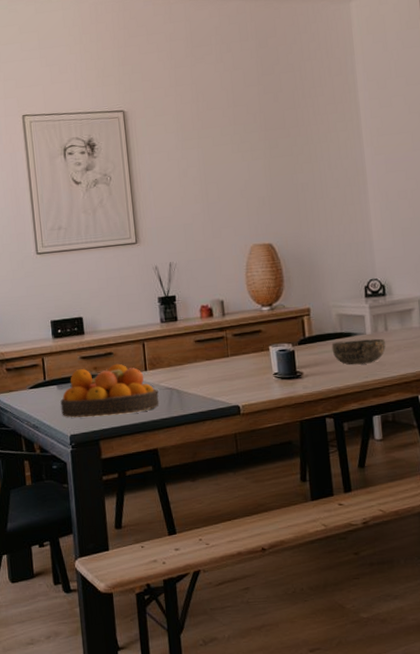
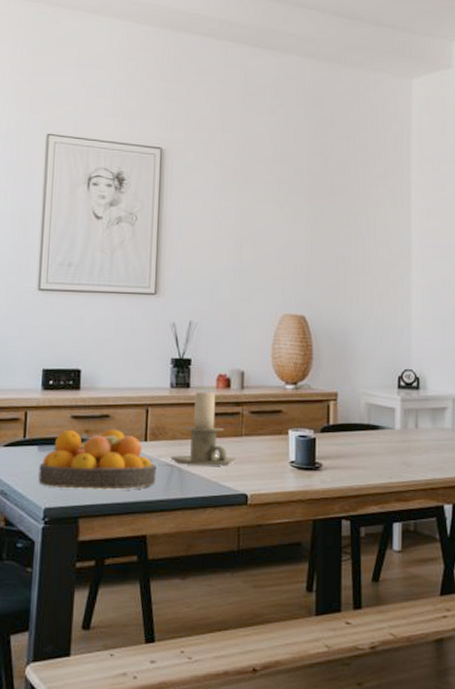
candle holder: none [168,322,226,387] -> present [169,391,237,466]
bowl: present [331,338,386,365] -> none [356,434,415,463]

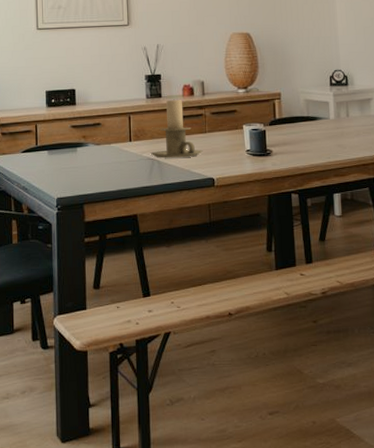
fruit bowl: present [38,429,157,490] -> none [50,133,141,182]

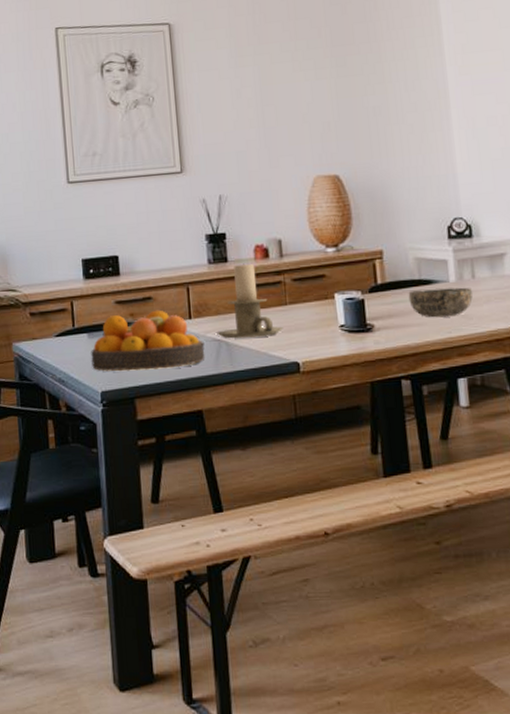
fruit bowl: none [50,133,141,182] -> present [91,309,205,372]
bowl: none [299,123,347,147] -> present [408,287,473,318]

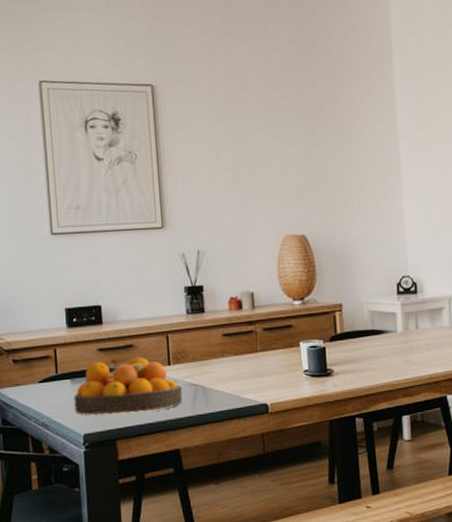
candle holder: present [215,263,284,339] -> none [192,314,255,383]
bowl: present [408,287,473,318] -> none [363,337,417,364]

